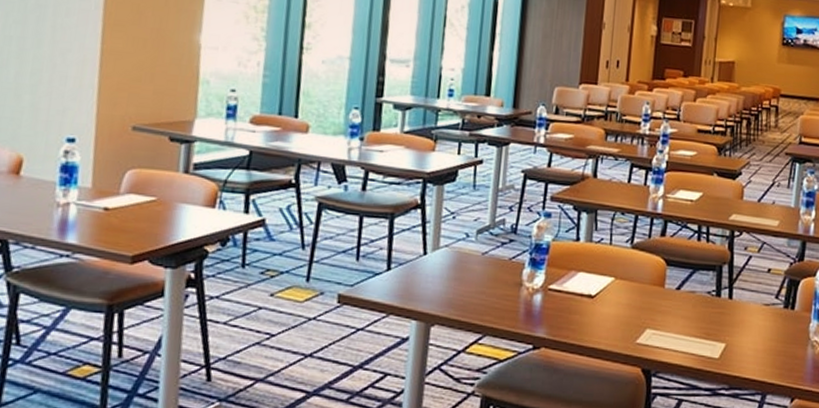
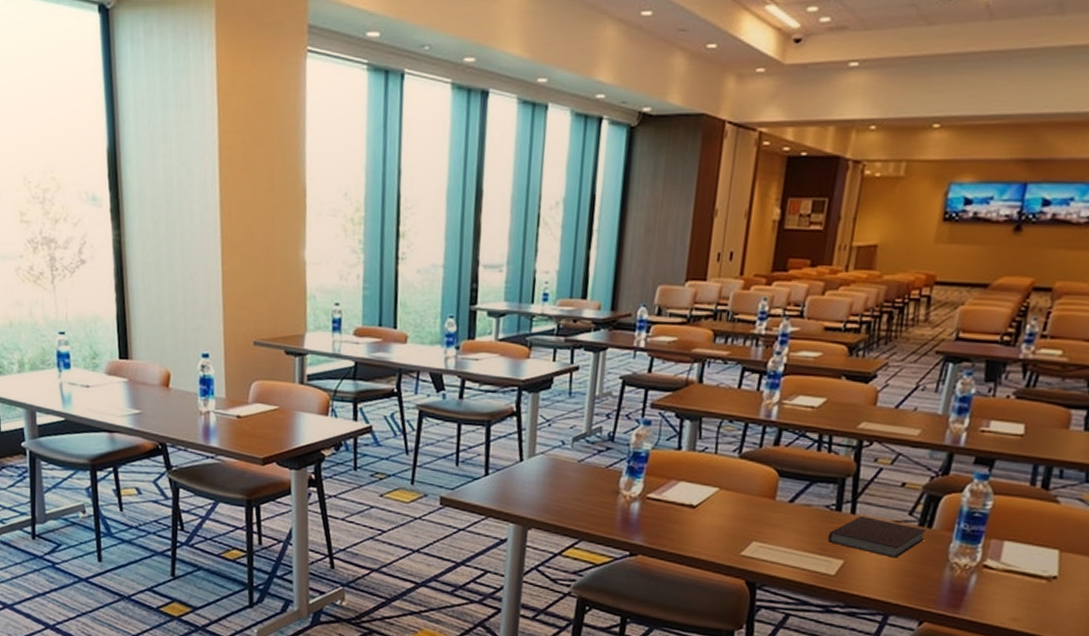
notebook: none [711,301,790,339] -> present [828,516,926,558]

